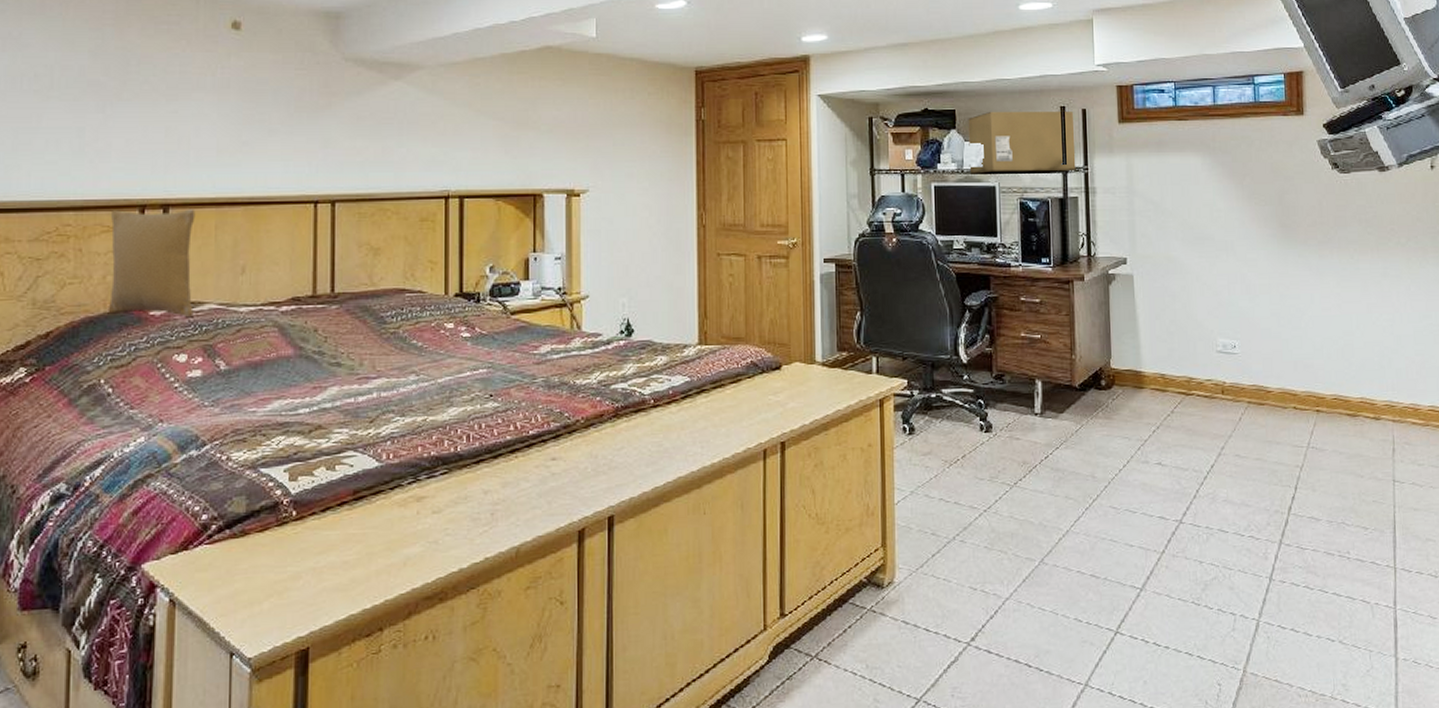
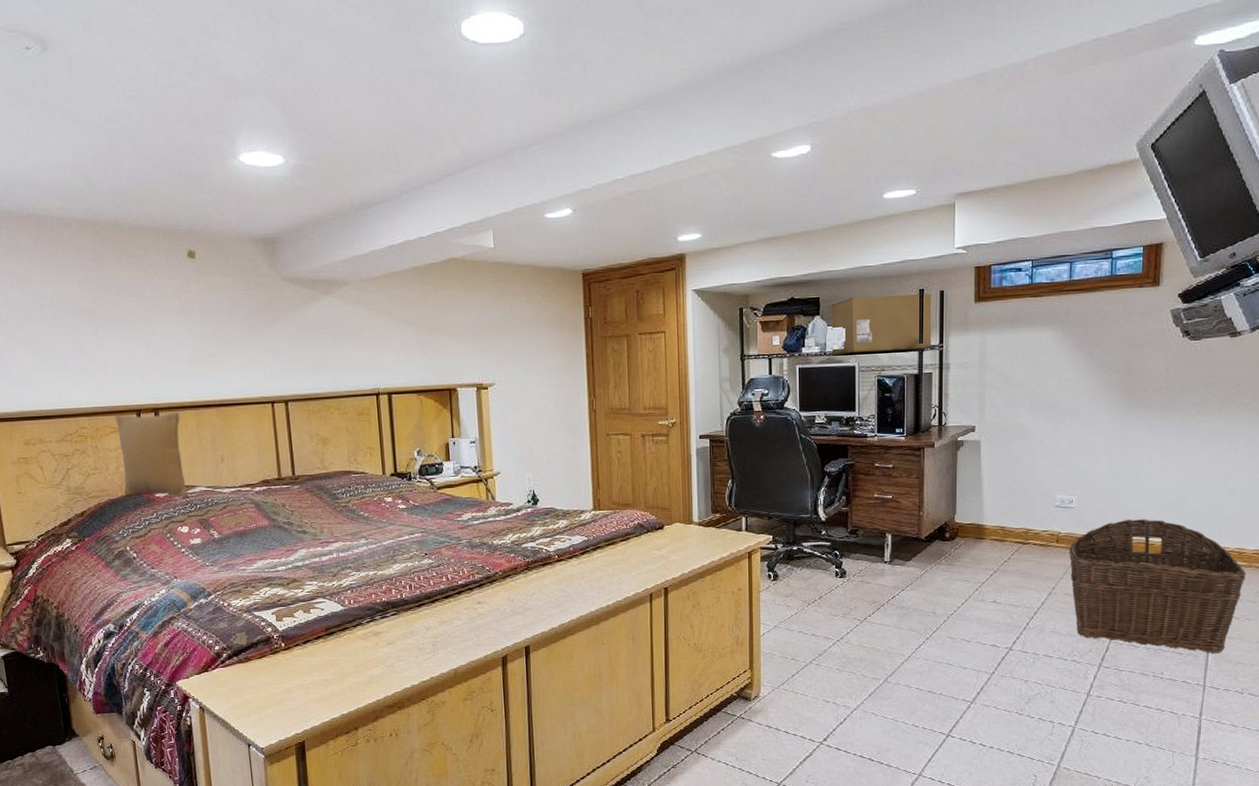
wicker basket: none [1235,367,1425,528] -> present [1069,519,1246,653]

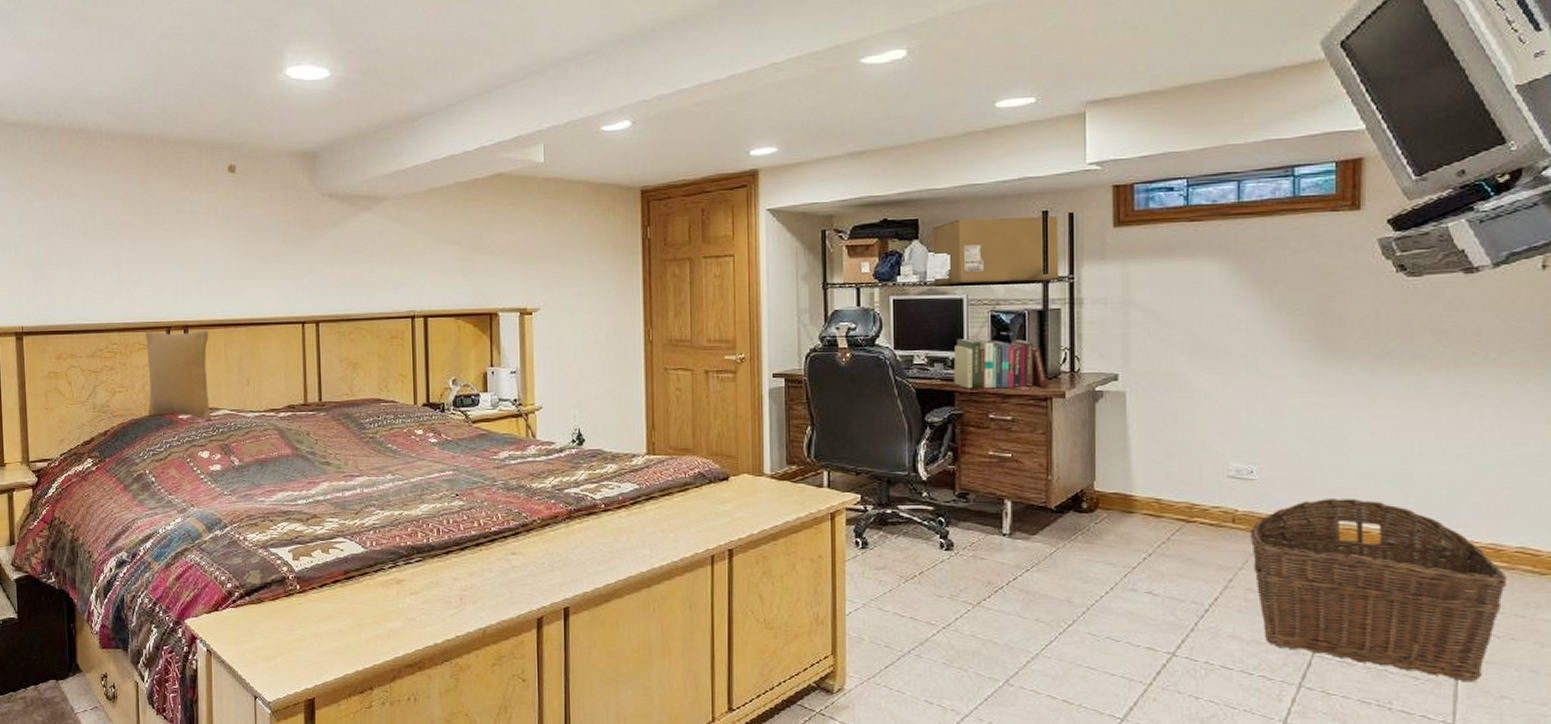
books: none [847,399,921,443] -> present [953,339,1048,389]

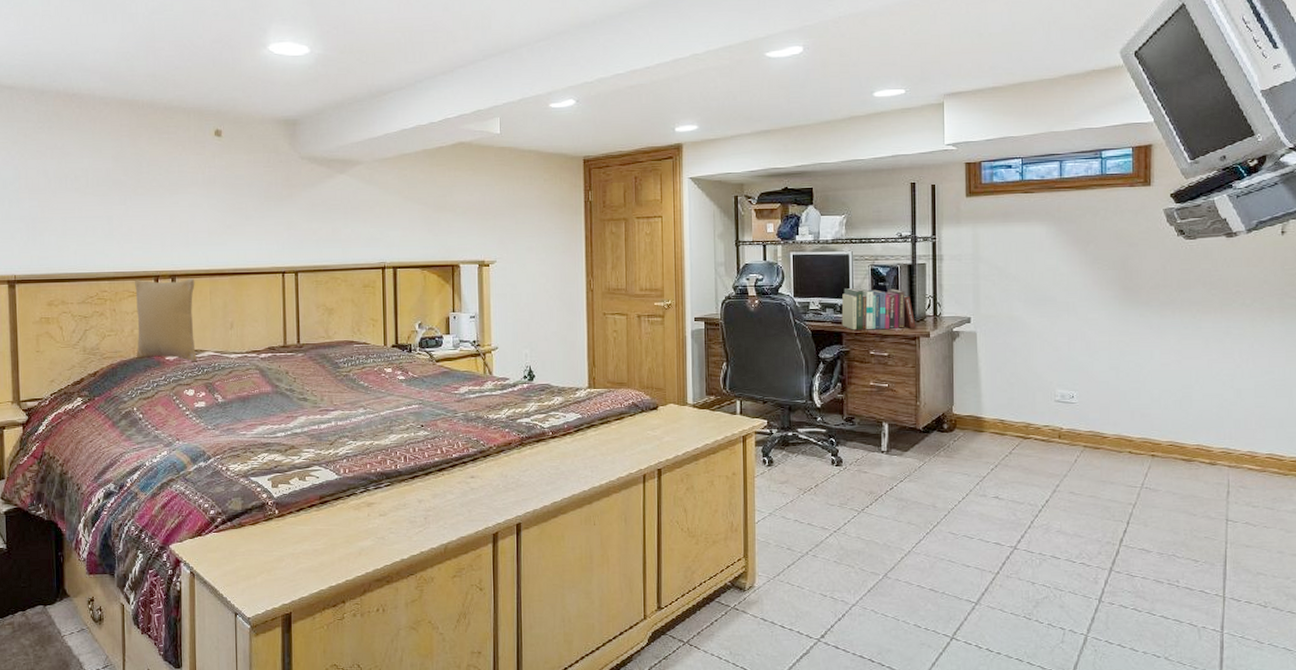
box: present [932,216,1059,287] -> none [824,187,925,245]
wicker basket: present [1250,497,1507,681] -> none [1072,416,1261,562]

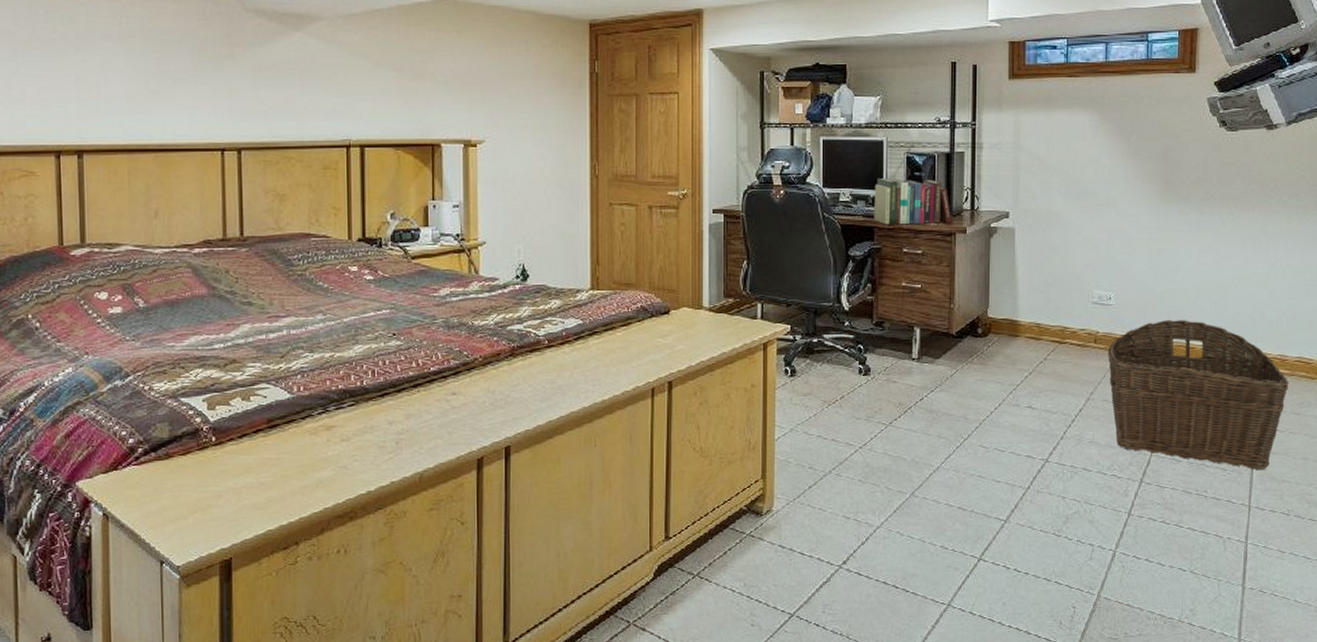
pillow: present [135,278,197,361] -> none [29,155,112,257]
wicker basket: none [1072,416,1261,562] -> present [1107,319,1289,470]

